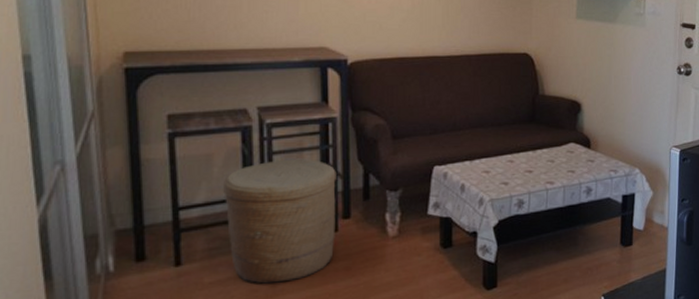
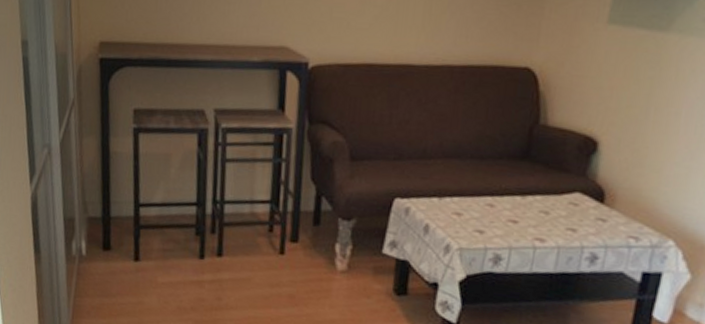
woven basket: present [223,159,336,284] -> none [178,168,287,297]

